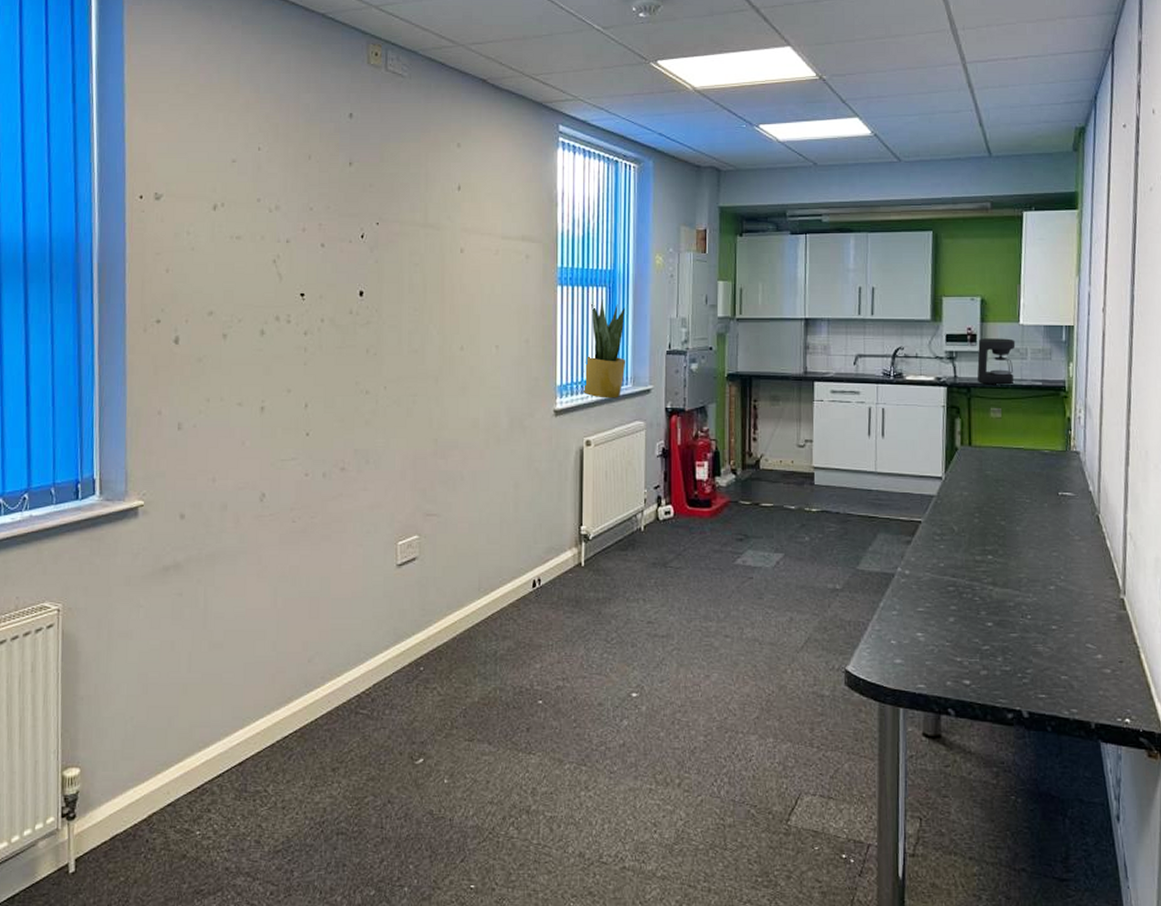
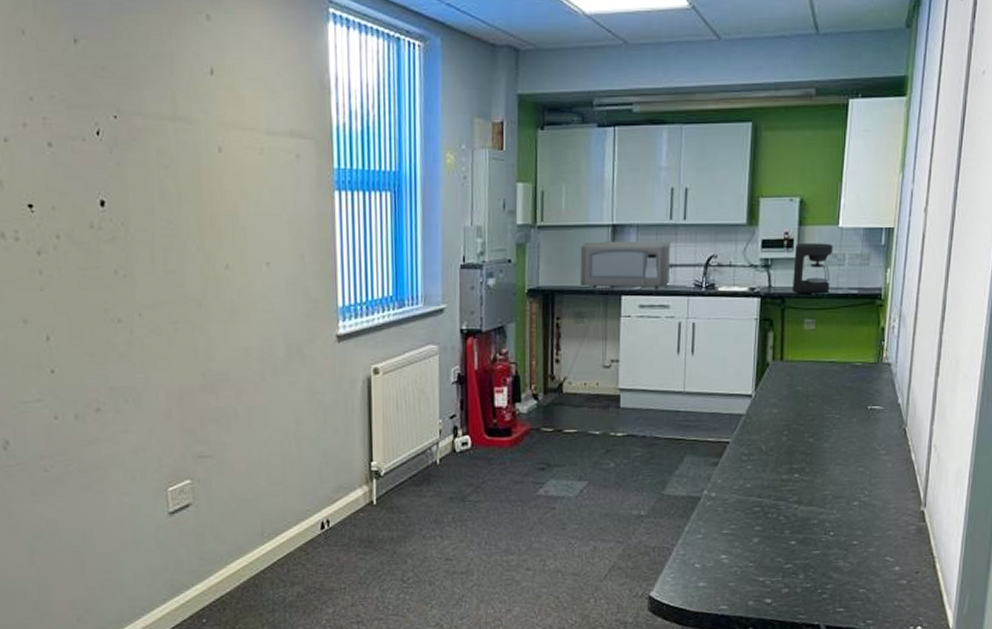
planter: present [582,299,626,398] -> none [367,206,416,321]
microwave: none [775,333,860,377] -> present [580,240,671,289]

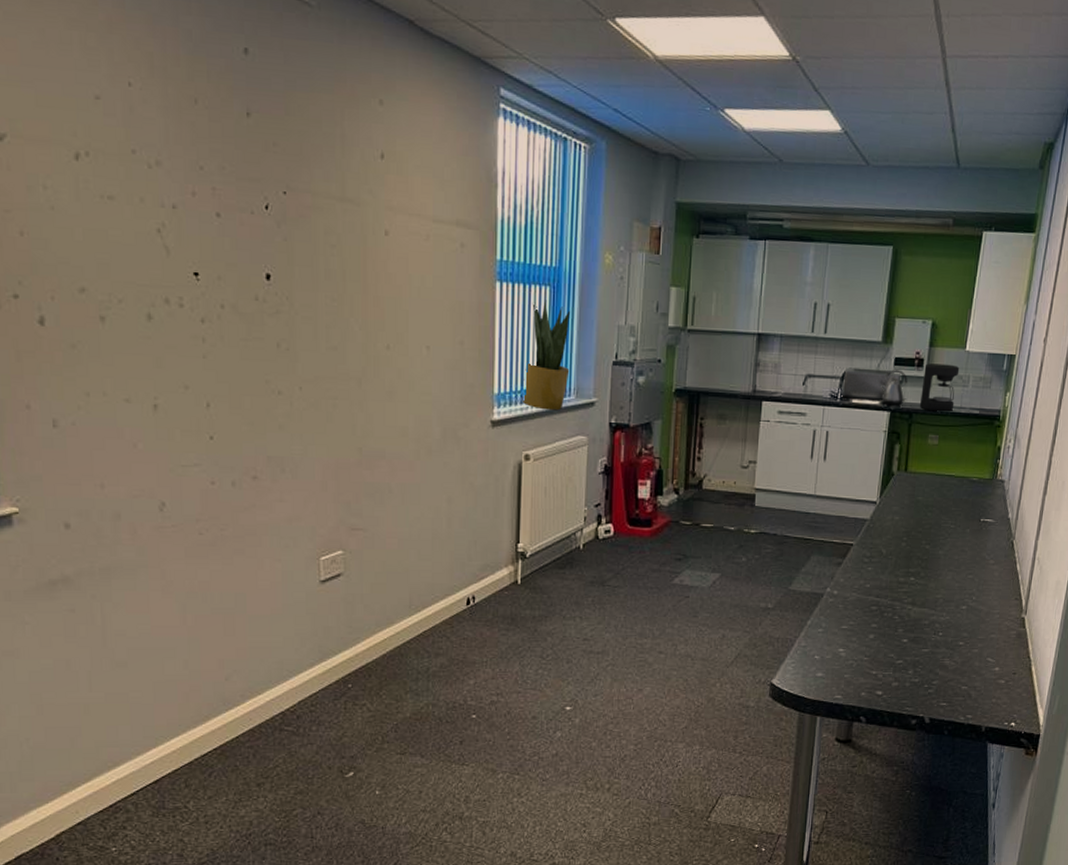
planter: none [367,206,416,321] -> present [522,300,571,411]
microwave: present [580,240,671,289] -> none [724,347,811,397]
toaster: none [706,253,772,288] -> present [841,367,902,401]
kettle: none [749,252,777,291] -> present [881,369,908,406]

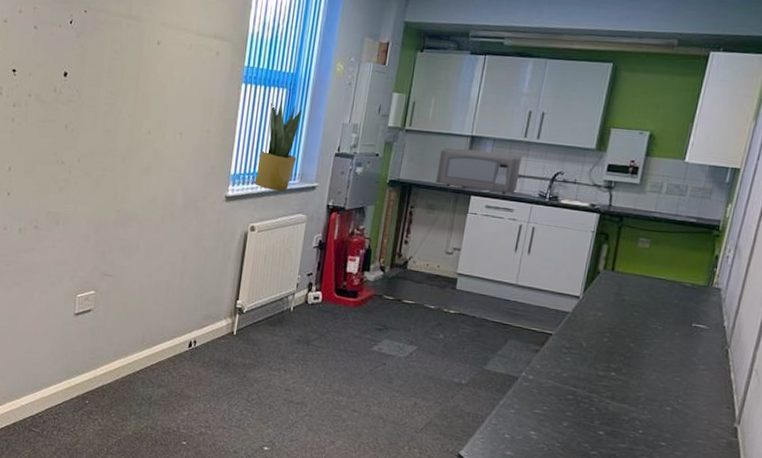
microwave: none [724,347,811,397] -> present [436,147,522,195]
toaster: present [841,367,902,401] -> none [550,170,615,204]
kettle: present [881,369,908,406] -> none [591,175,620,209]
coffee maker: present [919,363,960,412] -> none [631,171,677,219]

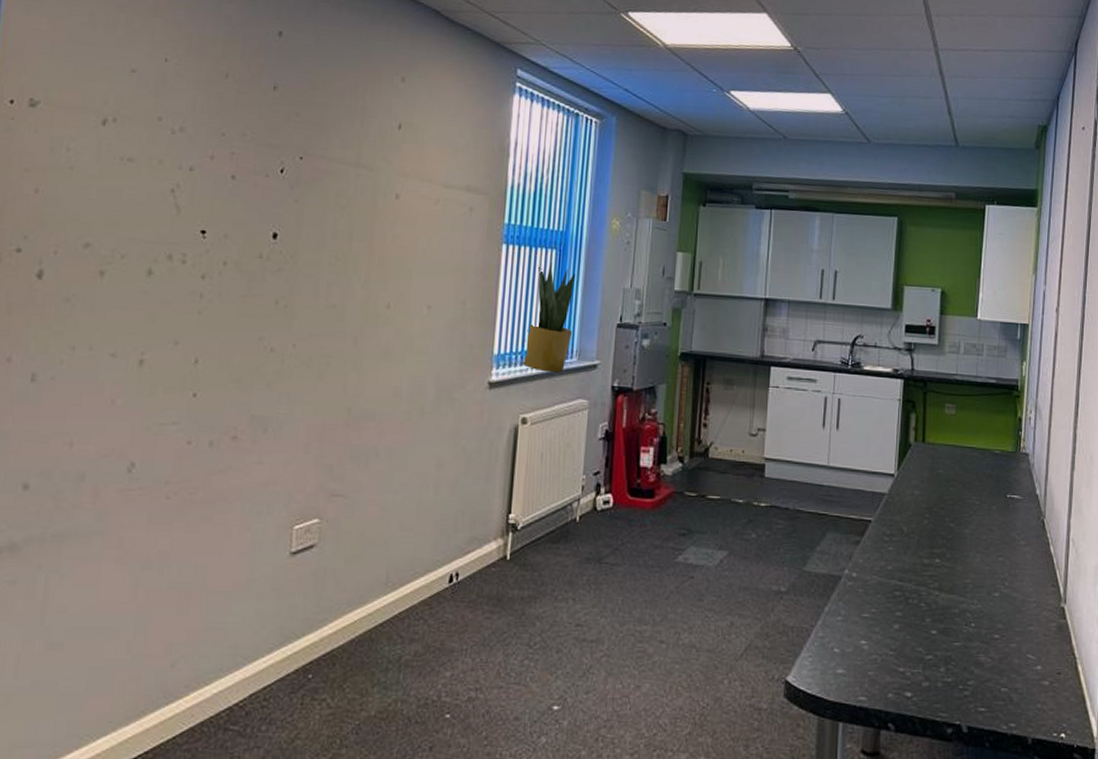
microwave: present [436,147,522,195] -> none [732,312,819,363]

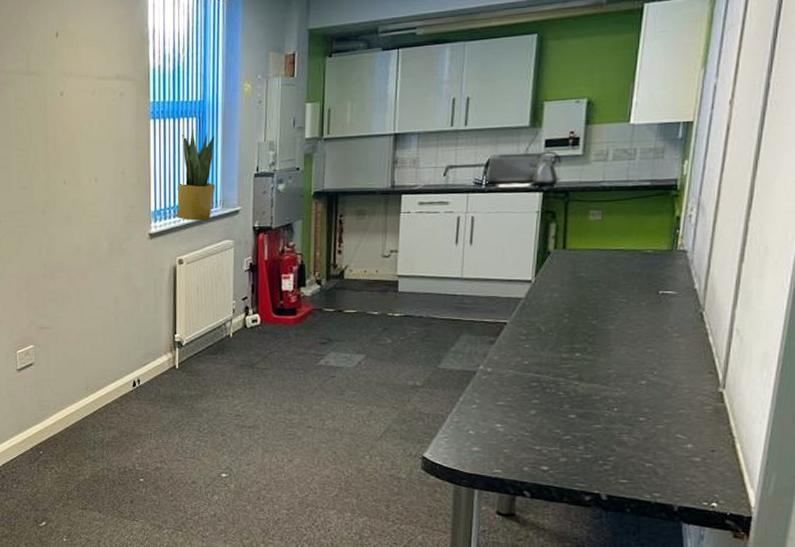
toaster: none [852,334,914,369] -> present [486,152,555,184]
kettle: none [893,337,920,374] -> present [531,151,561,187]

